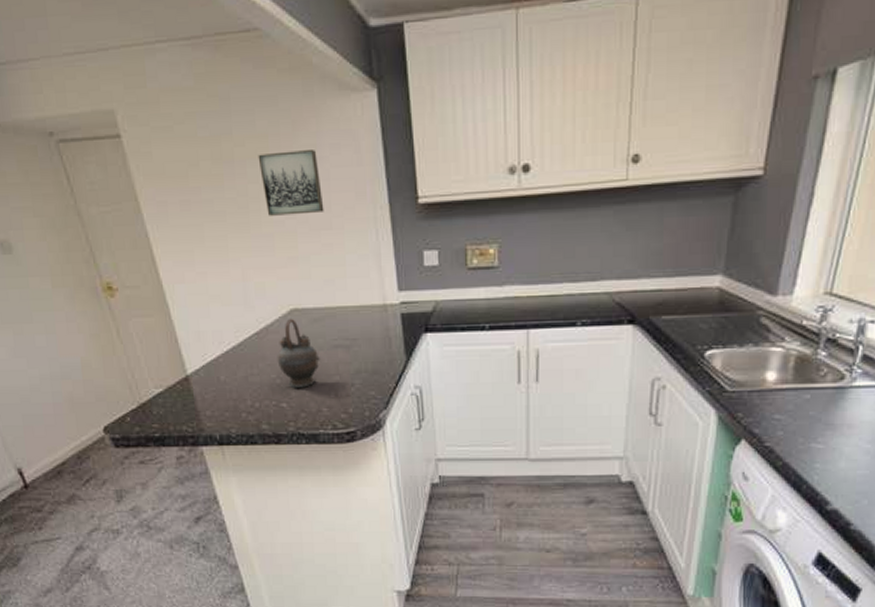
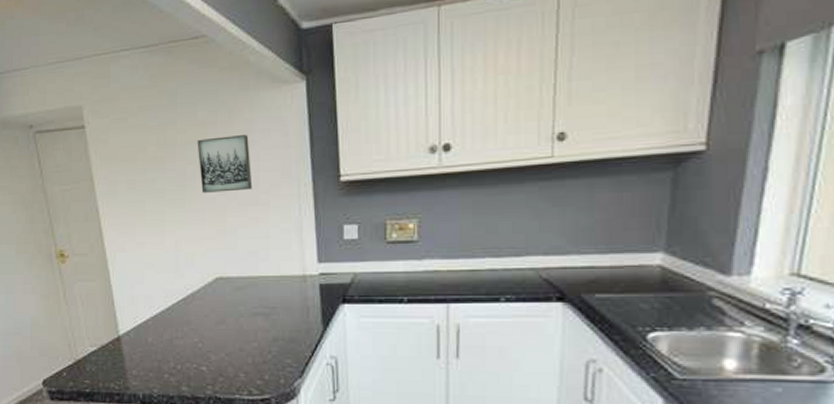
teapot: present [277,318,320,388] -> none [200,286,240,352]

